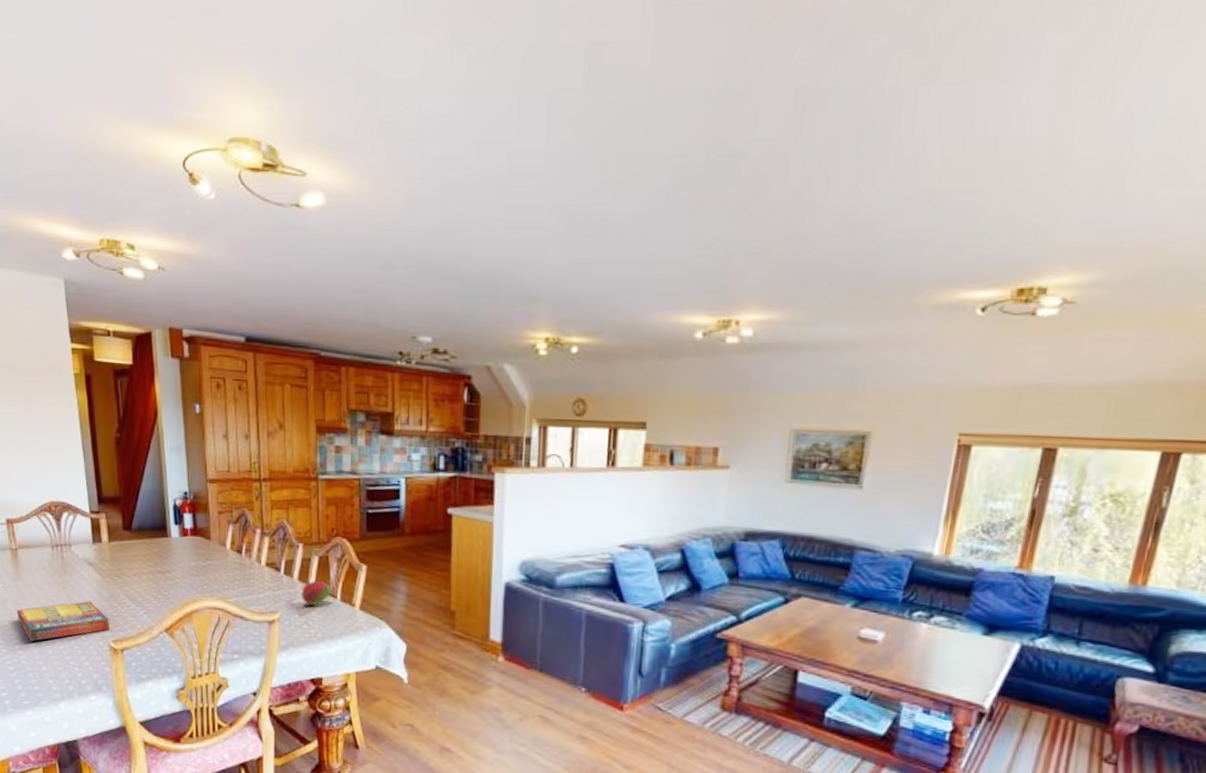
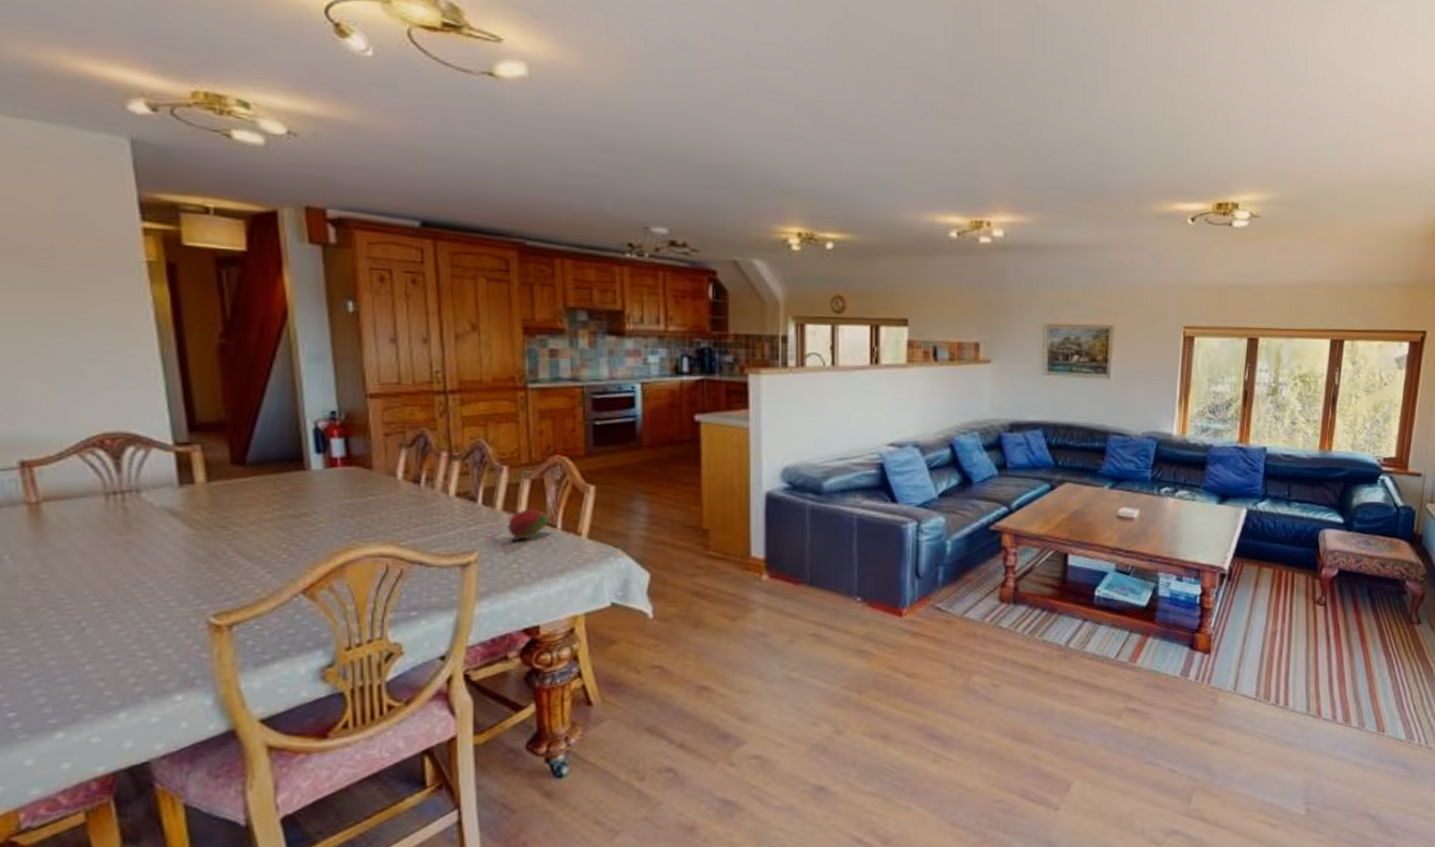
game compilation box: present [17,601,109,642] -> none [38,564,208,631]

